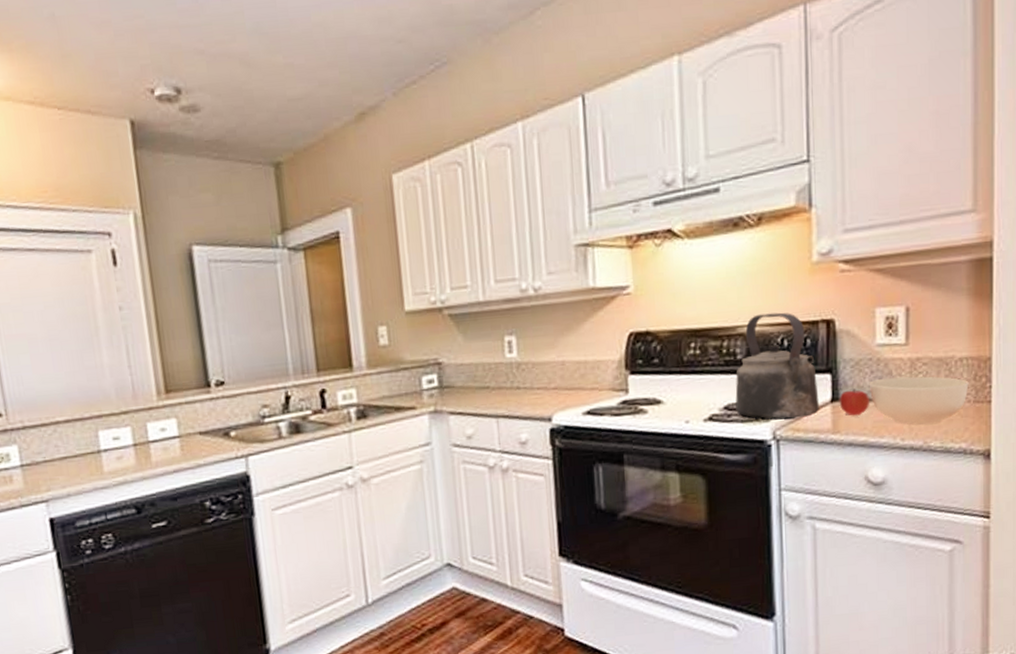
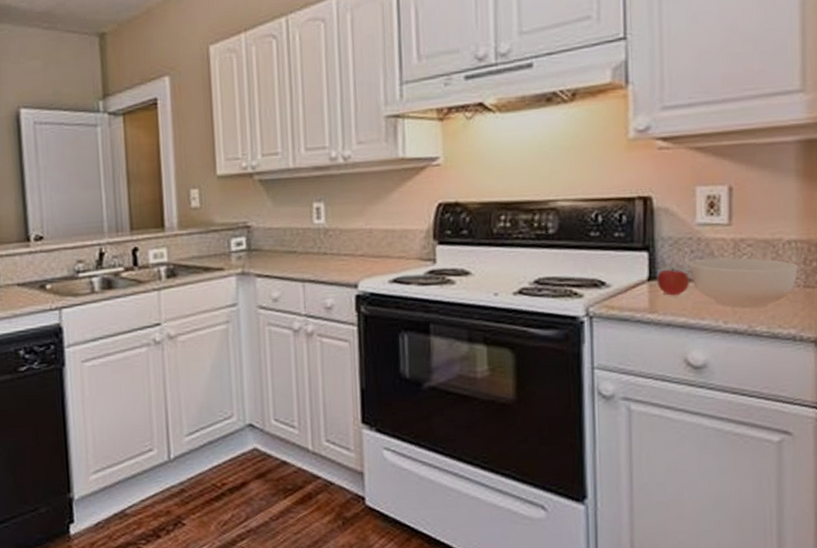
kettle: present [735,312,819,419] -> none [546,188,635,296]

